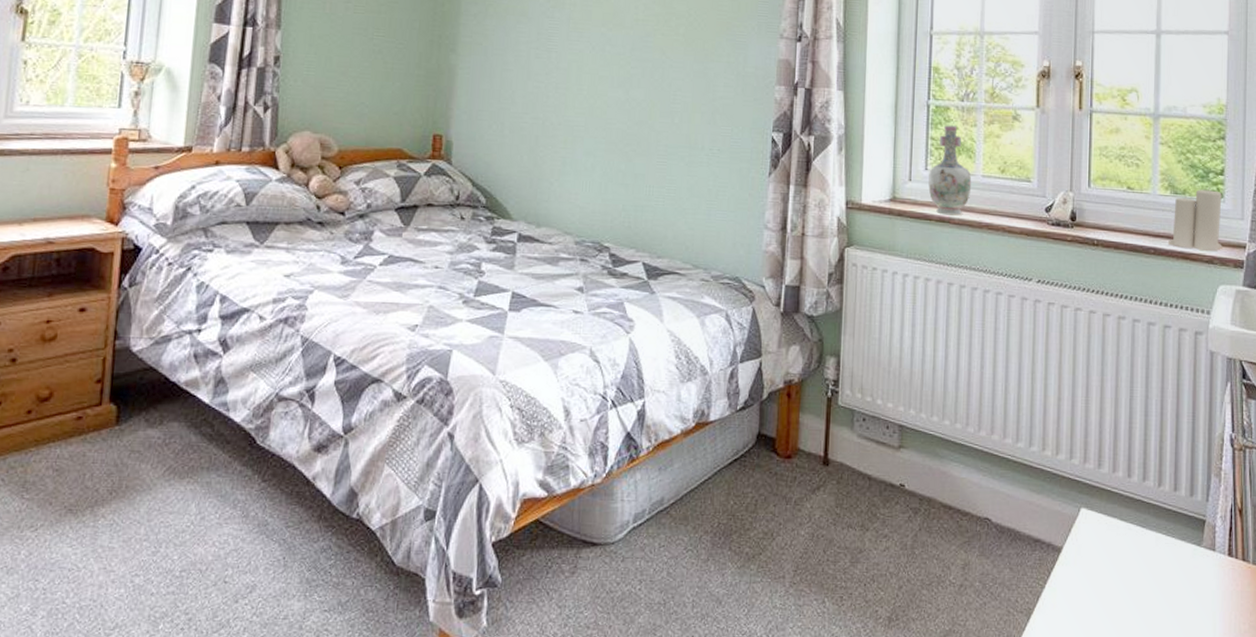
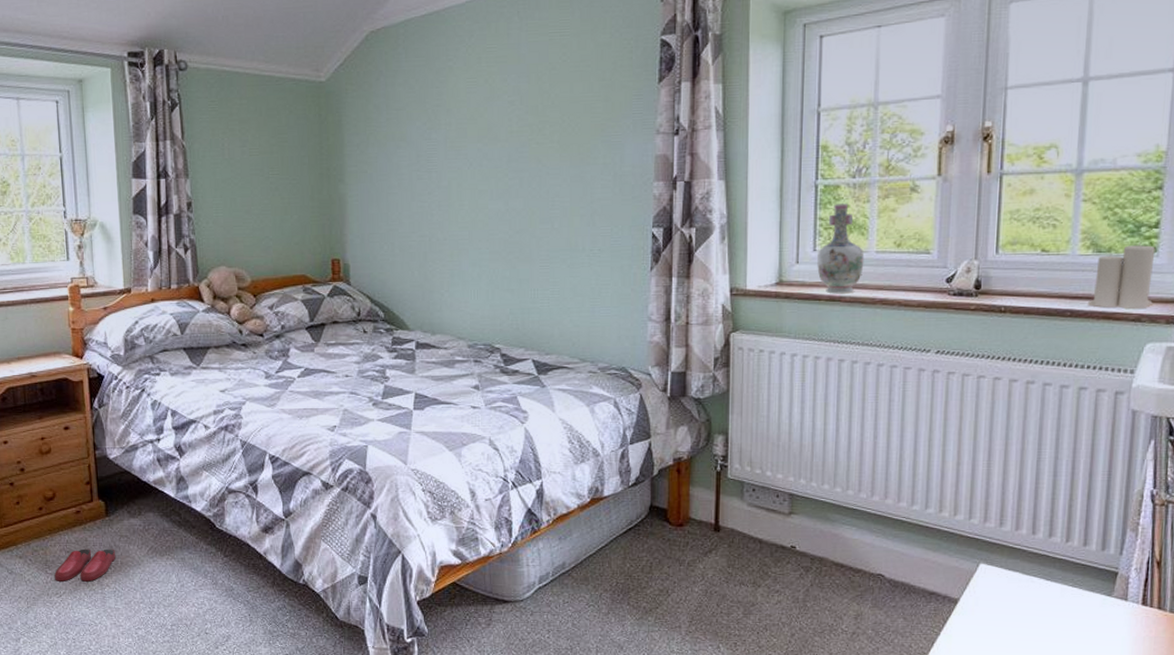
slippers: none [32,466,121,511] -> present [54,549,116,582]

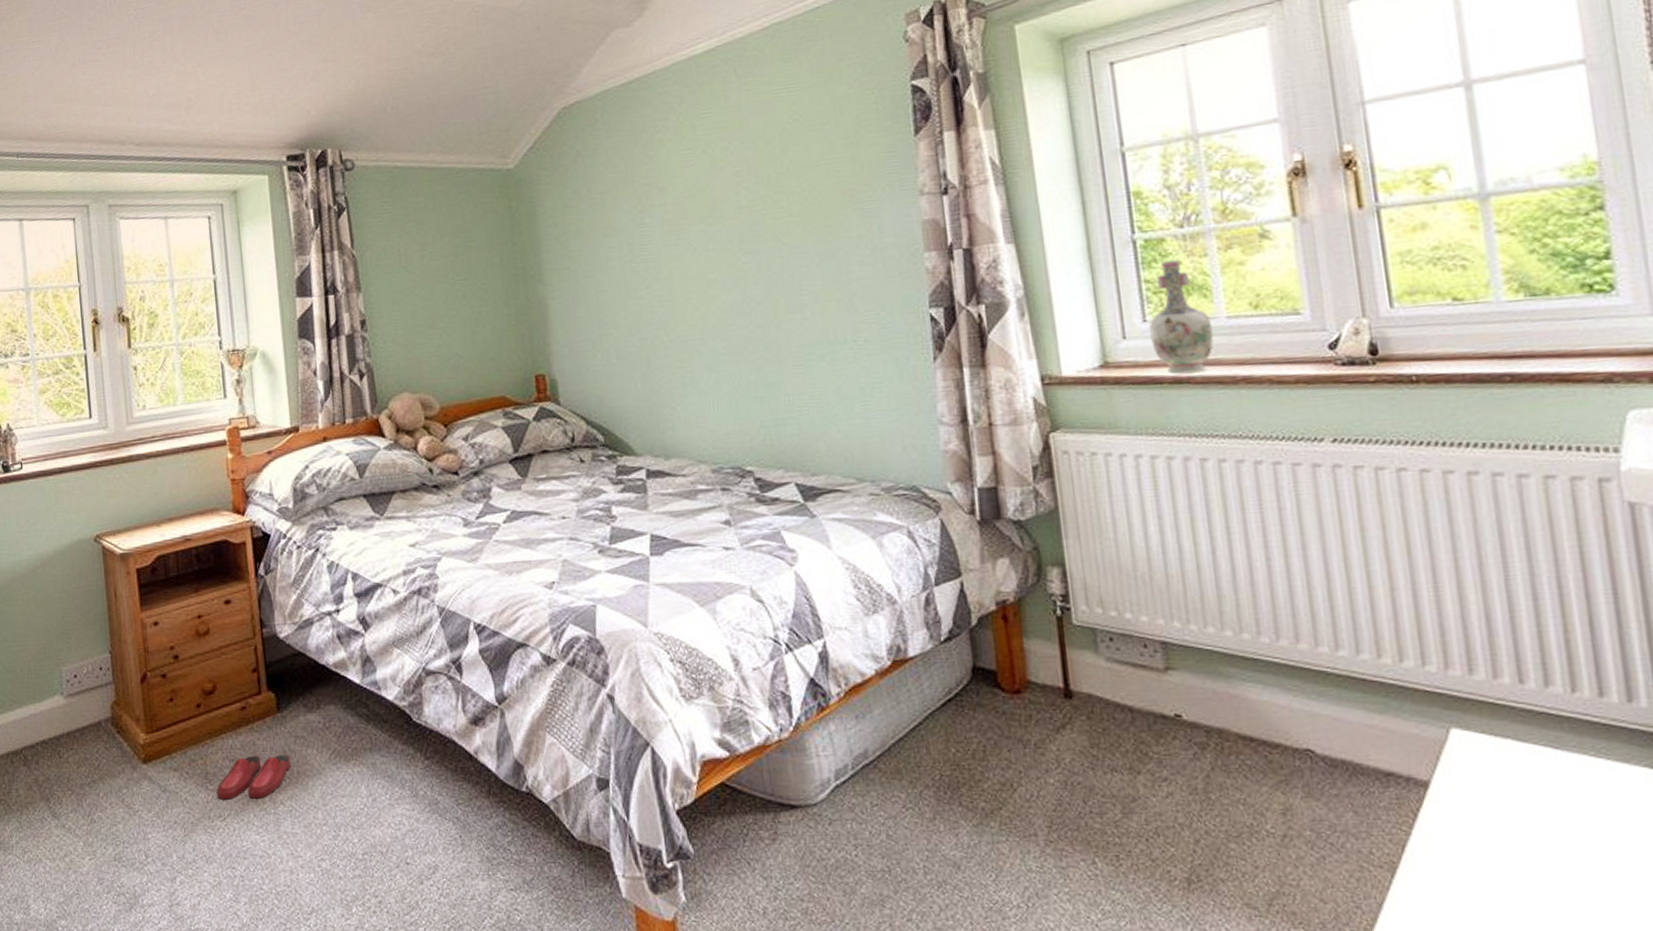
candle: present [1088,242,1156,310] -> none [1532,279,1625,368]

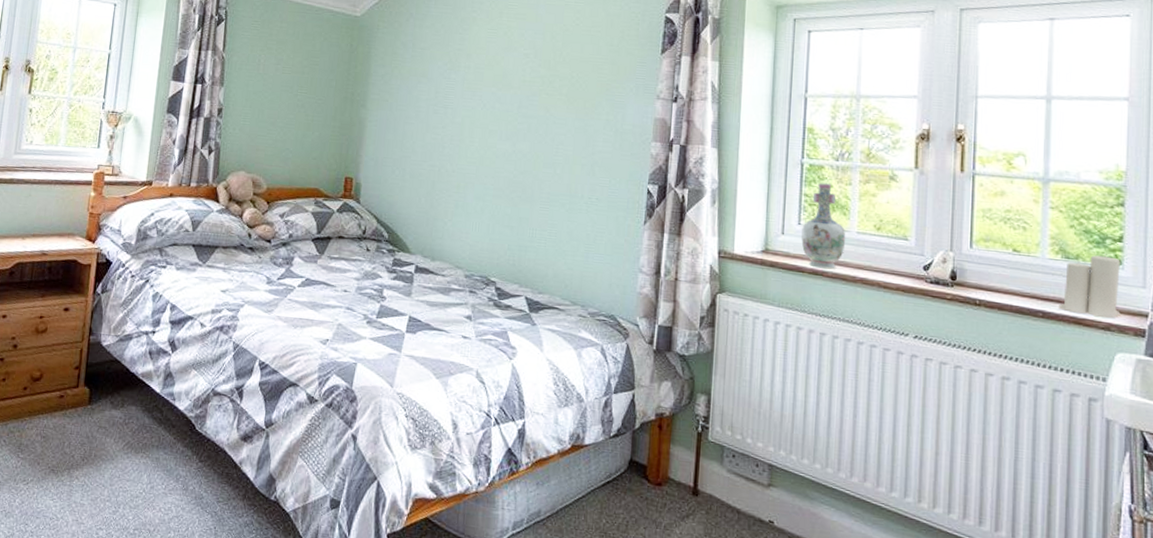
slippers: present [217,754,291,800] -> none [25,435,91,472]
candle: none [1532,279,1625,368] -> present [1059,254,1121,319]

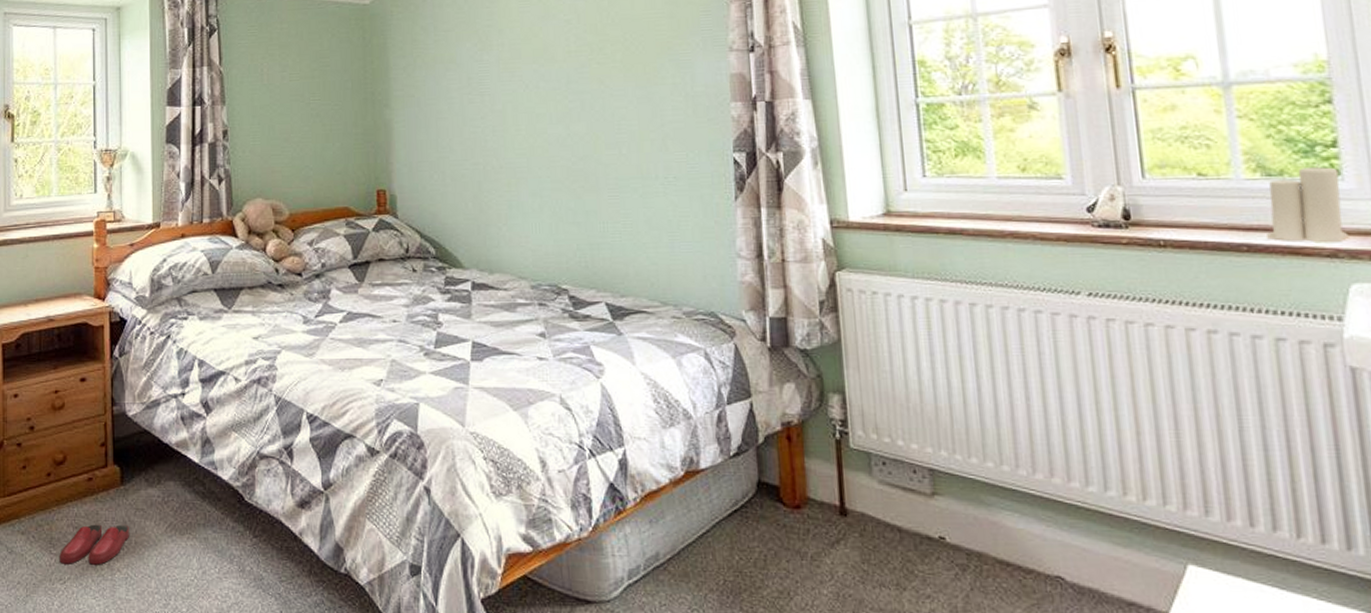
slippers: none [25,435,91,472] -> present [59,524,129,565]
vase: present [801,183,846,269] -> none [928,123,986,226]

